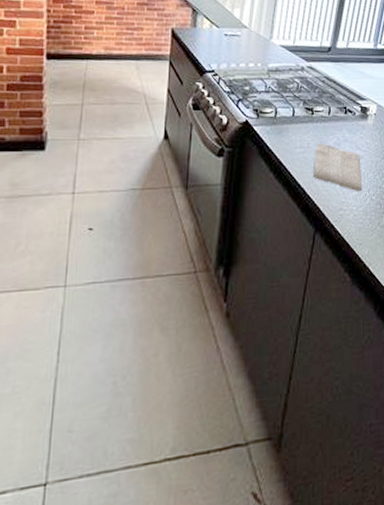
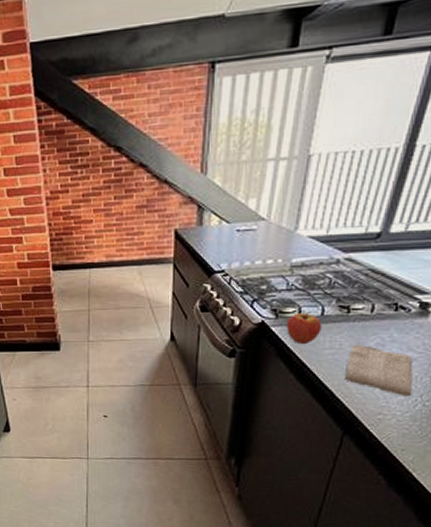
fruit: none [265,113,294,143] -> present [286,312,322,343]

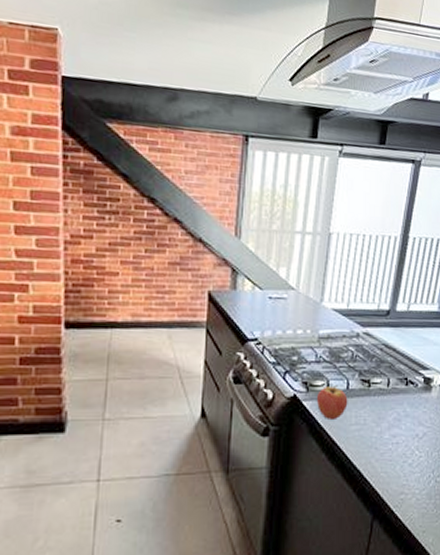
washcloth: present [345,344,413,397] -> none [371,419,426,474]

